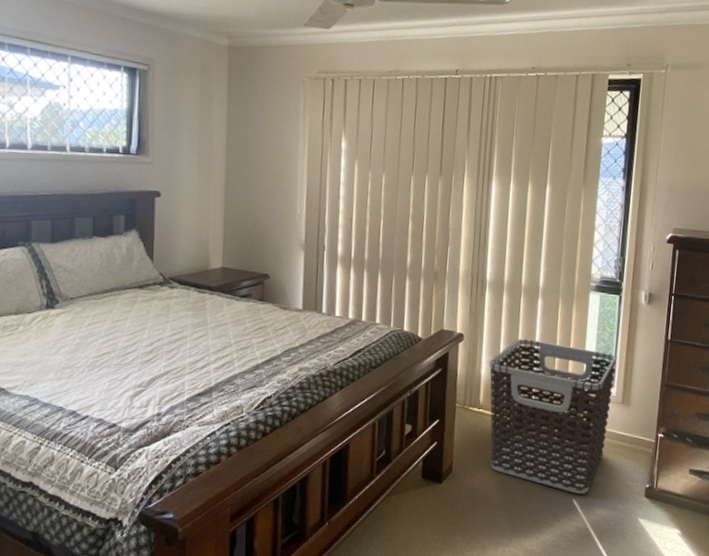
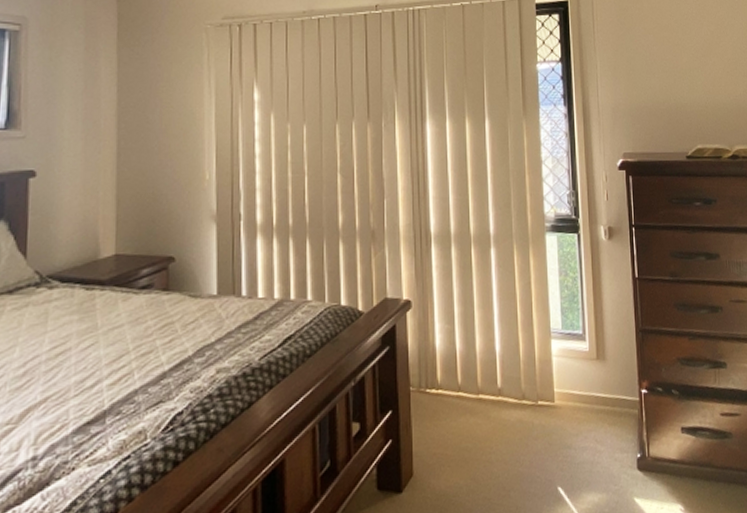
clothes hamper: present [489,338,617,494] -> none [443,296,586,480]

